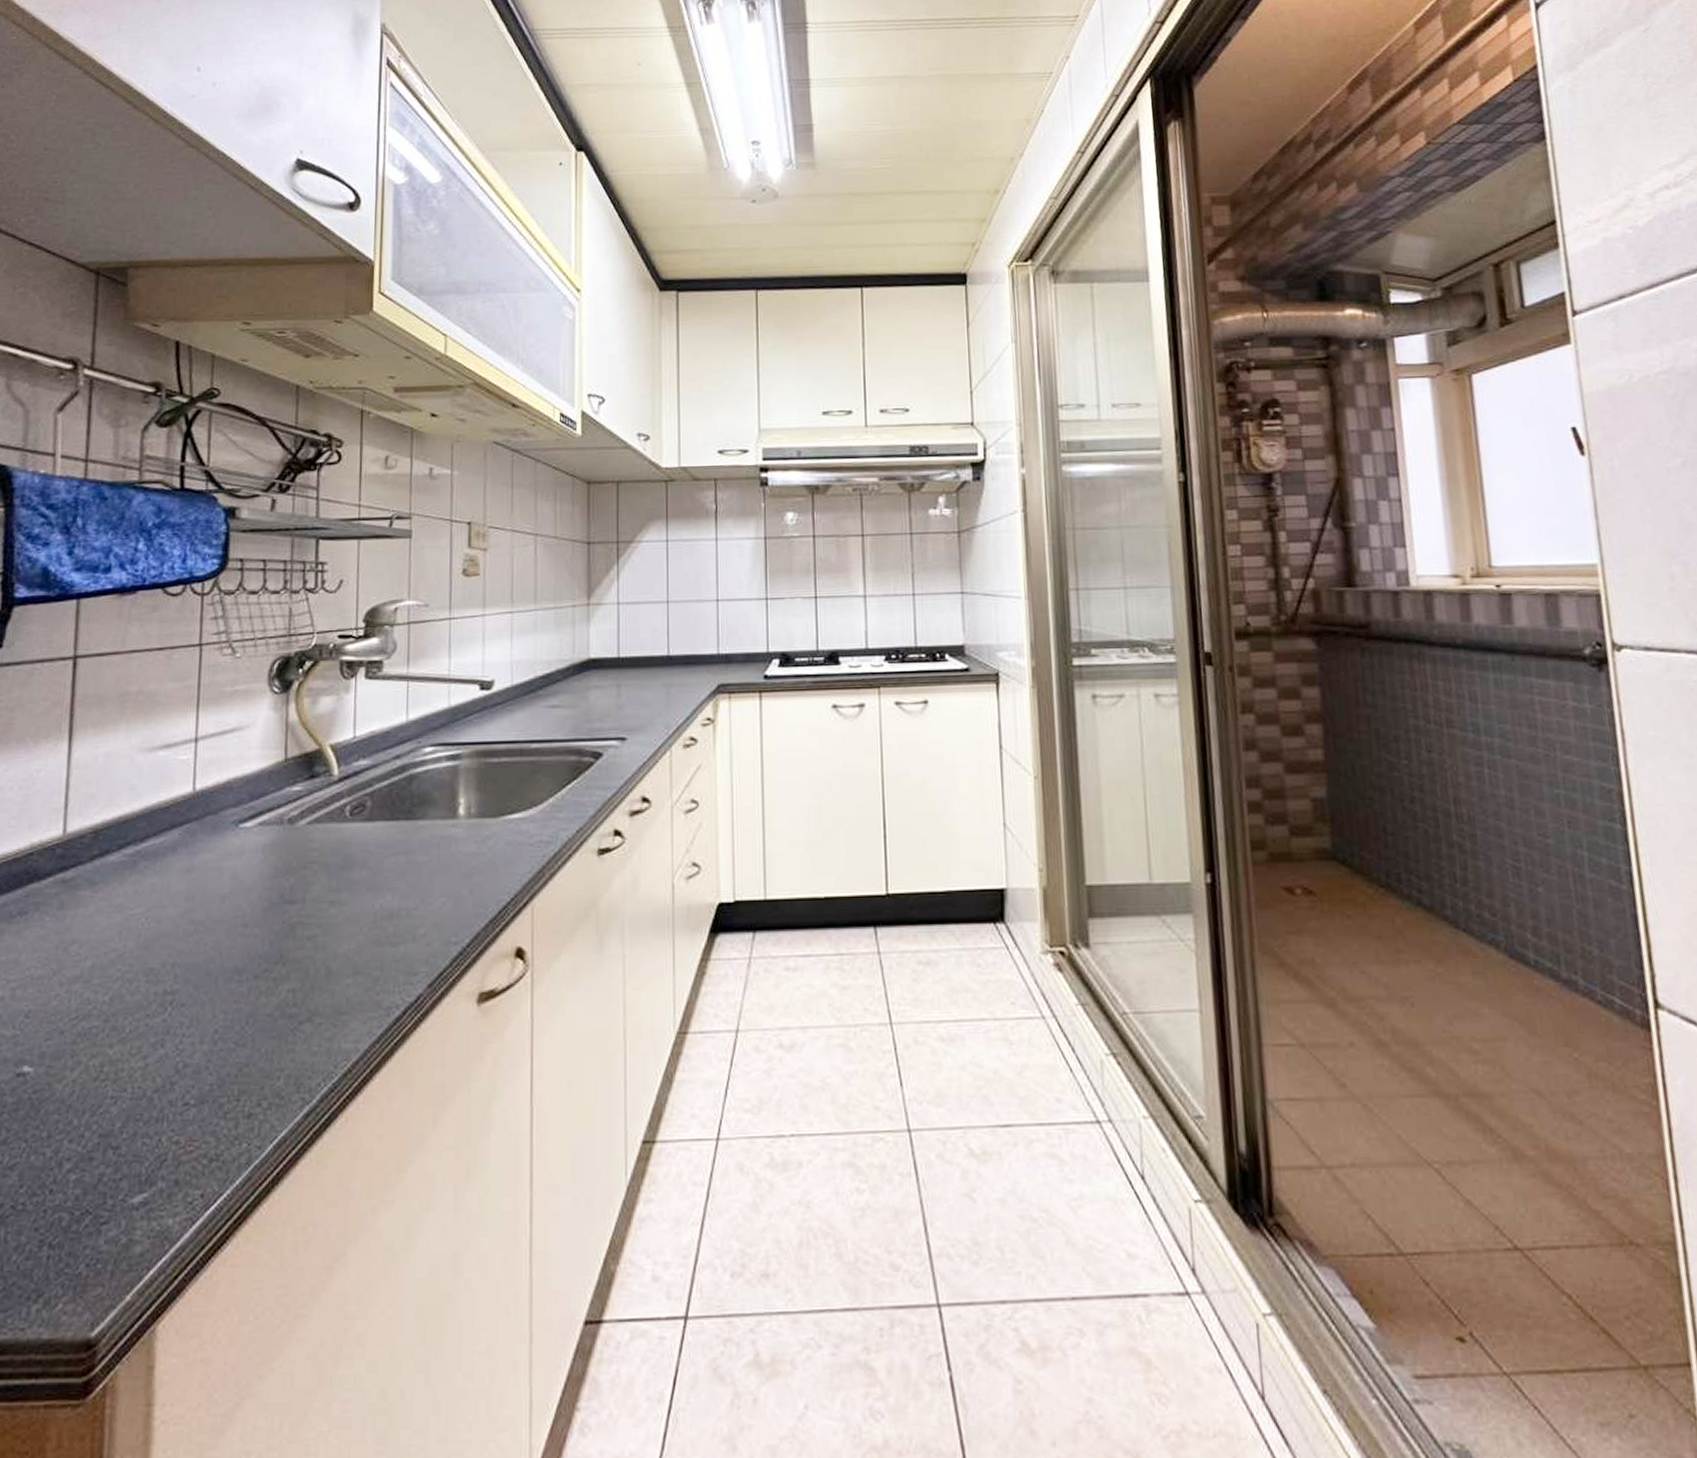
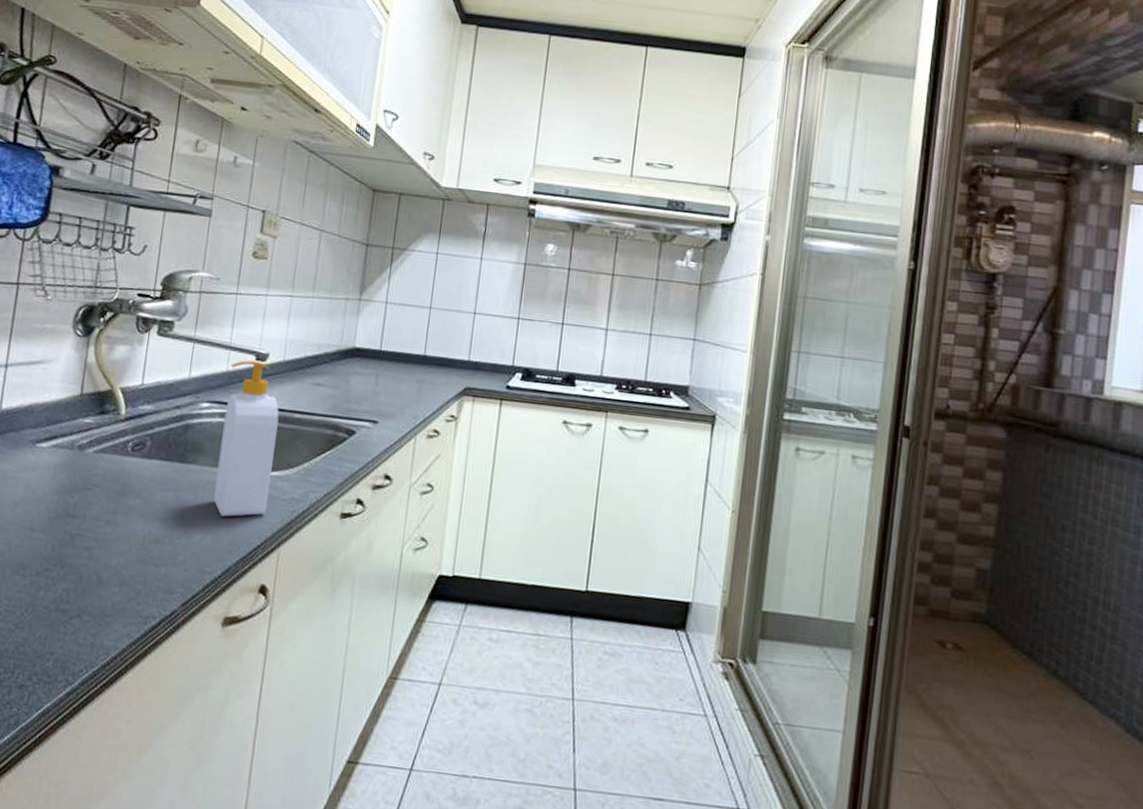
soap bottle: none [450,690,515,875] -> present [213,360,279,517]

